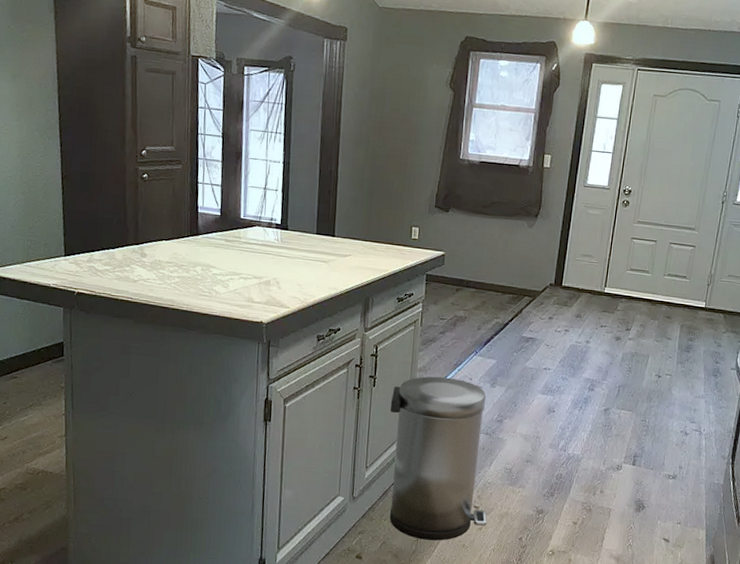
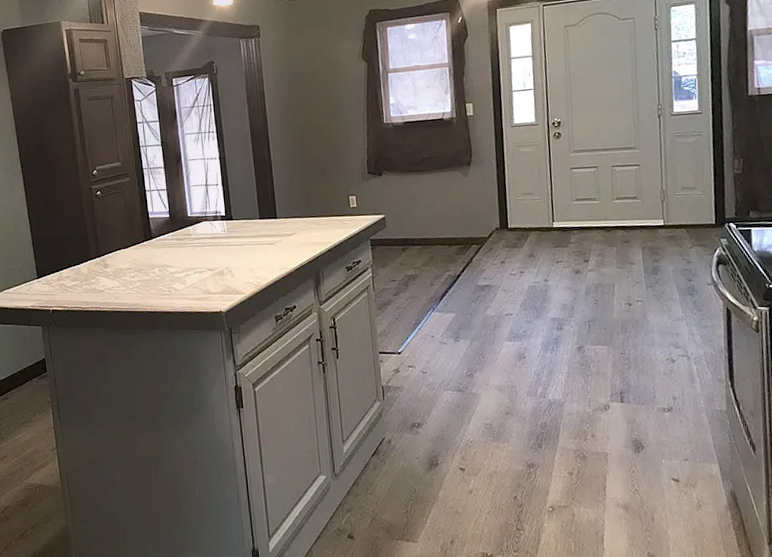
pedal bin: present [390,376,488,541] -> none [356,338,477,511]

